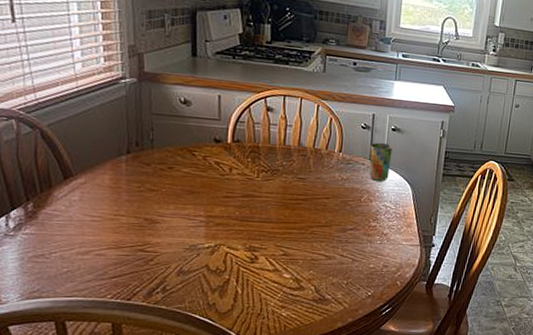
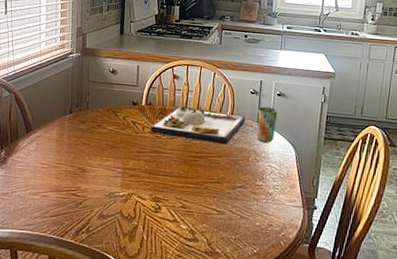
dinner plate: none [239,143,356,185] -> present [150,106,246,145]

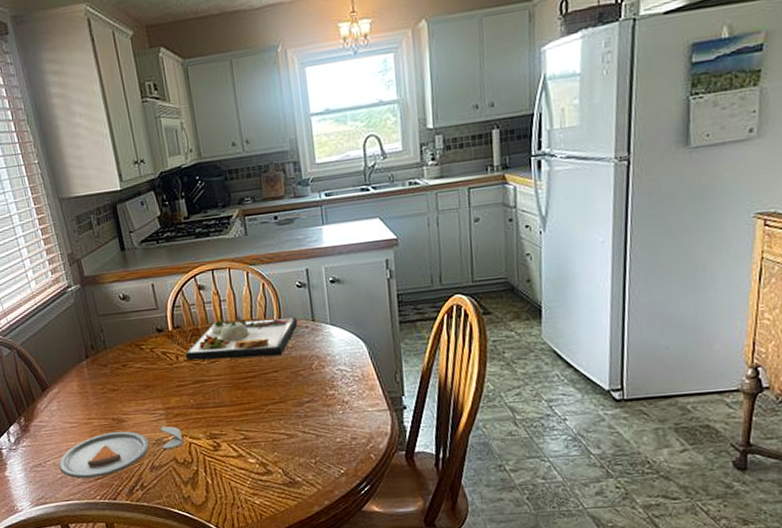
dinner plate: none [23,178,132,215] -> present [59,426,184,479]
cup: present [257,107,278,143] -> none [310,299,337,344]

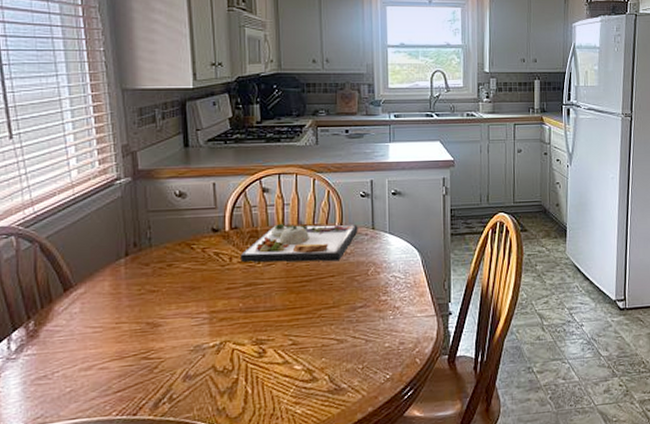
dinner plate: present [59,426,184,479] -> none [71,331,226,392]

